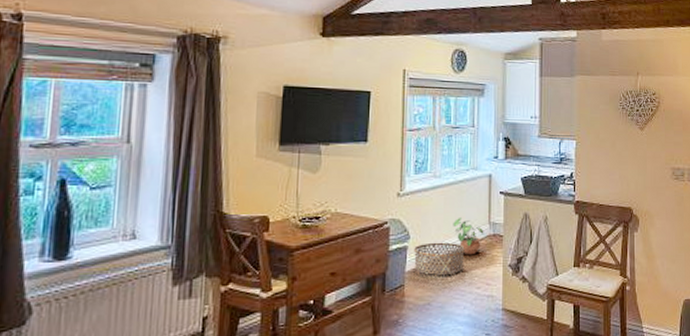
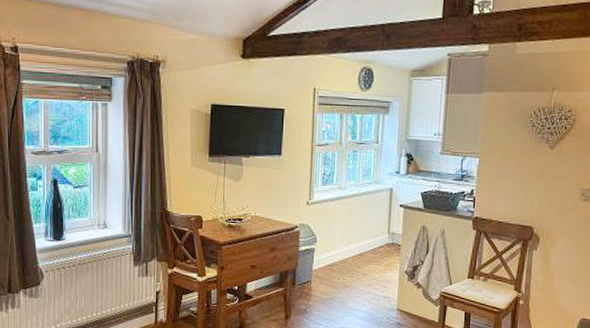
basket: present [414,242,465,275] -> none [320,246,365,275]
potted plant: present [453,218,484,255] -> none [355,226,384,260]

